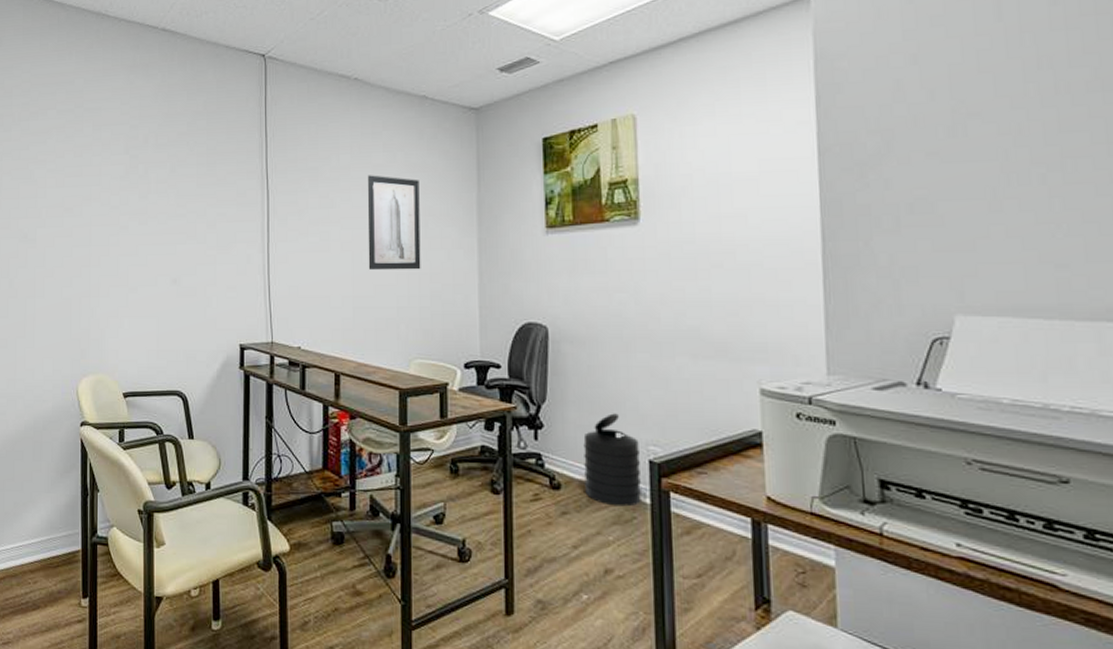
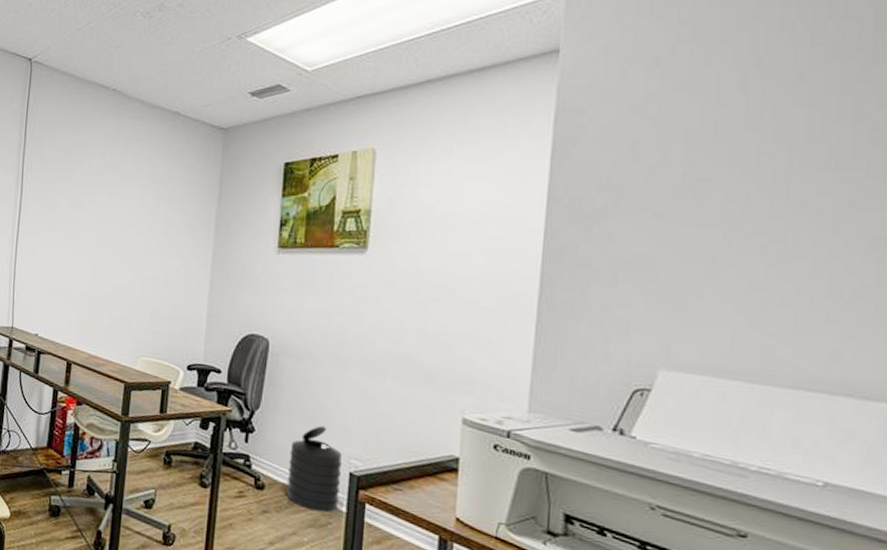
wall art: present [367,175,421,271] -> none [108,182,164,275]

